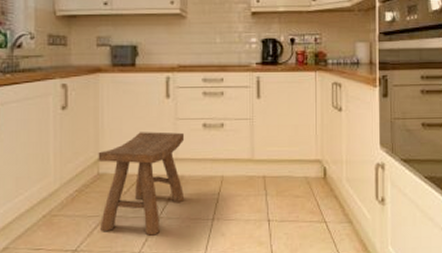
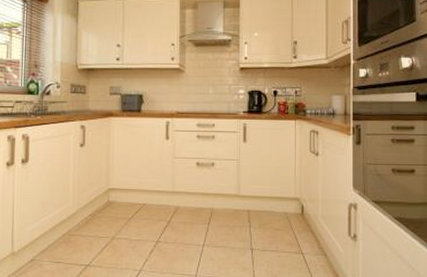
stool: present [98,131,185,236] -> none [108,168,181,256]

